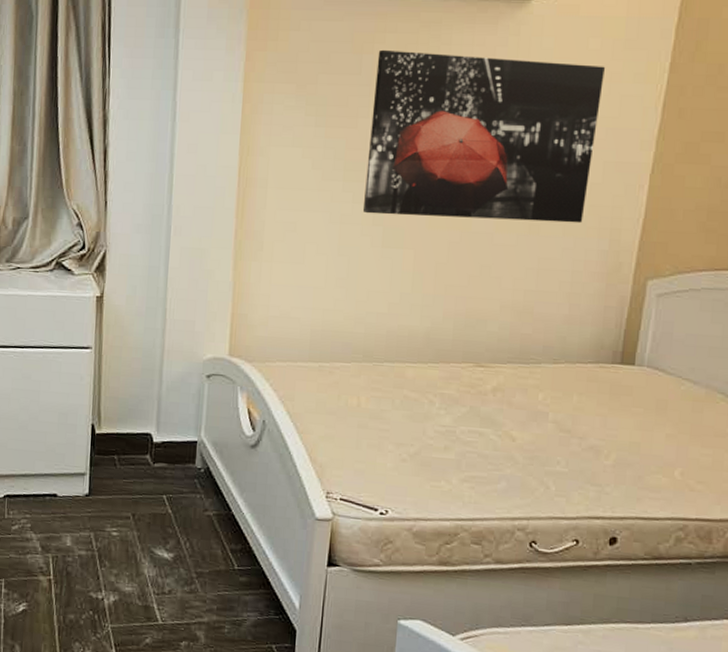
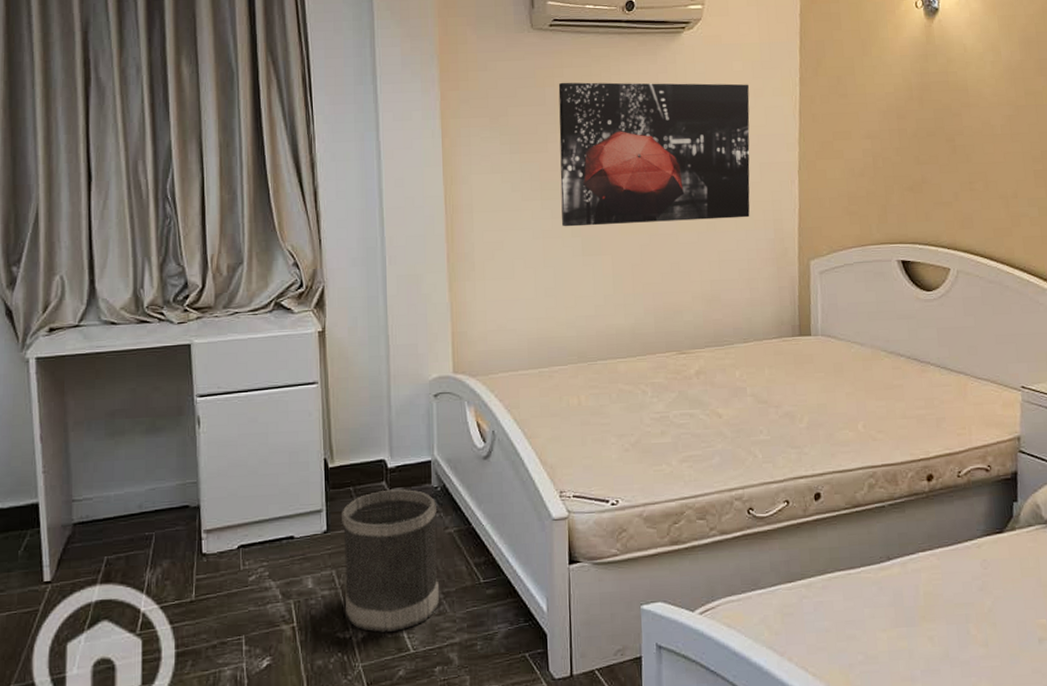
wastebasket: none [100,463,198,601] -> present [342,489,440,632]

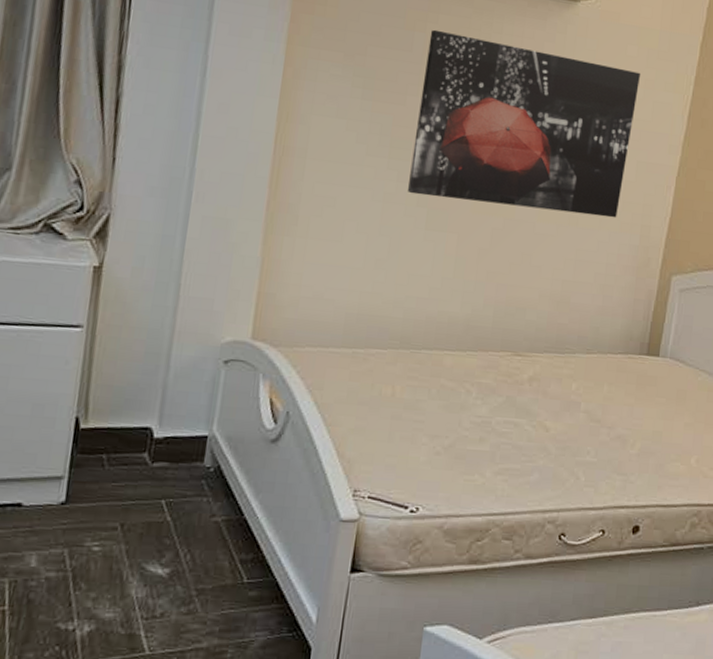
wastebasket: present [342,489,440,632] -> none [72,463,206,628]

